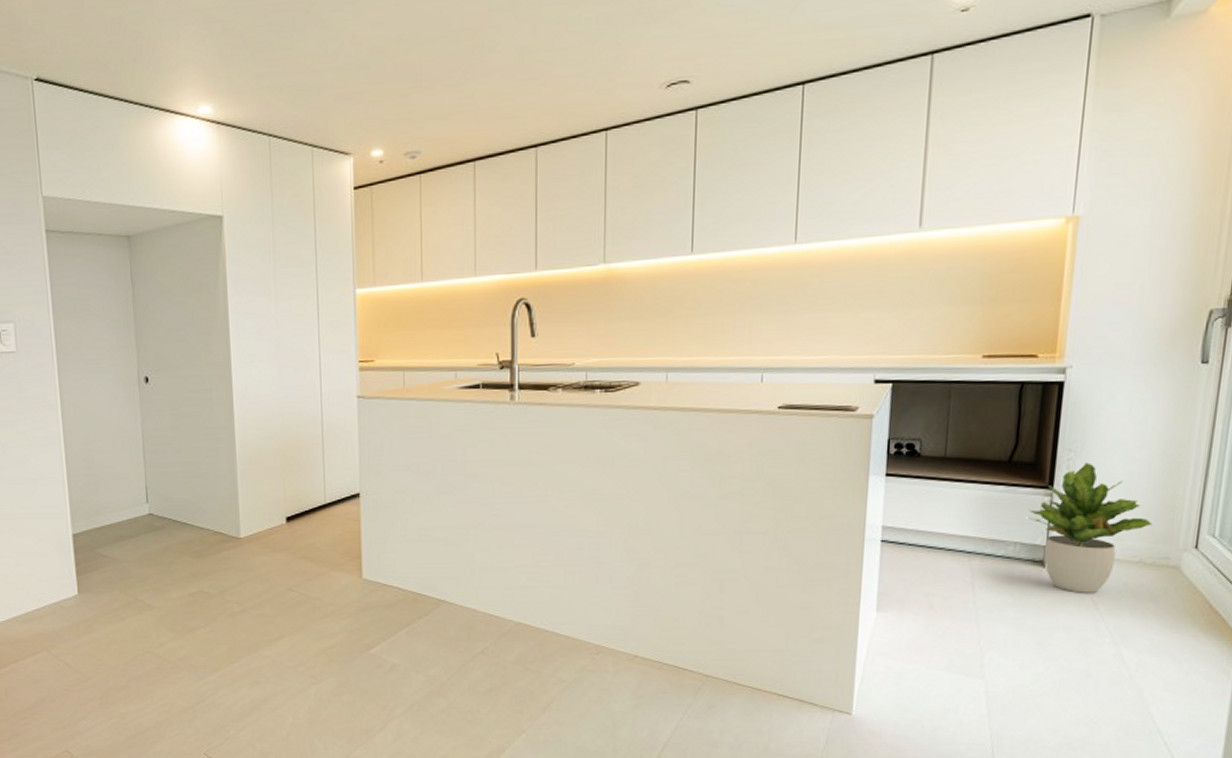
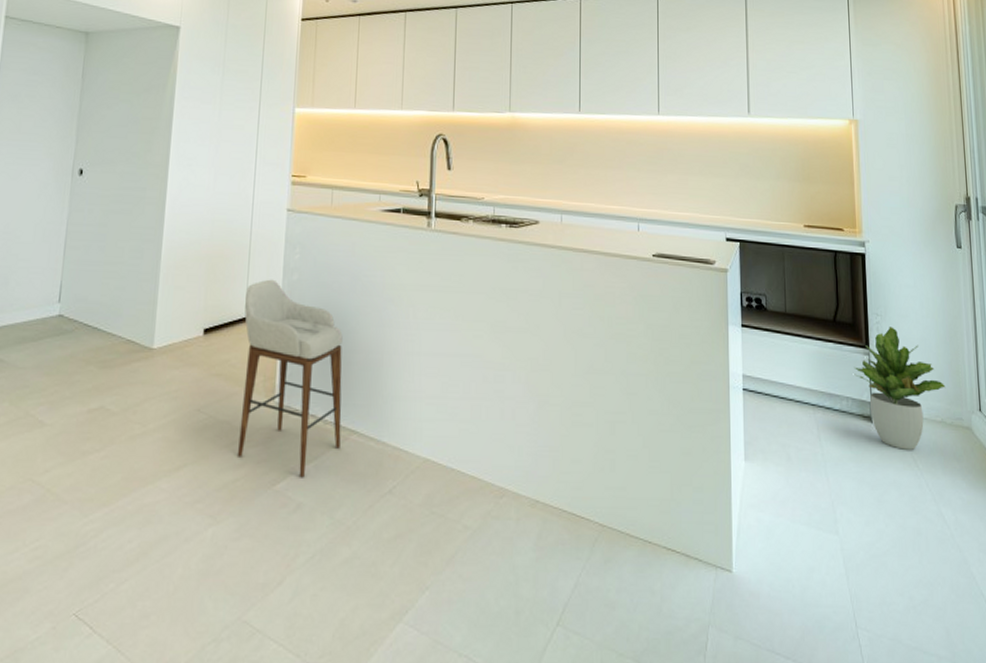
bar stool: none [323,466,430,643] -> present [238,279,343,478]

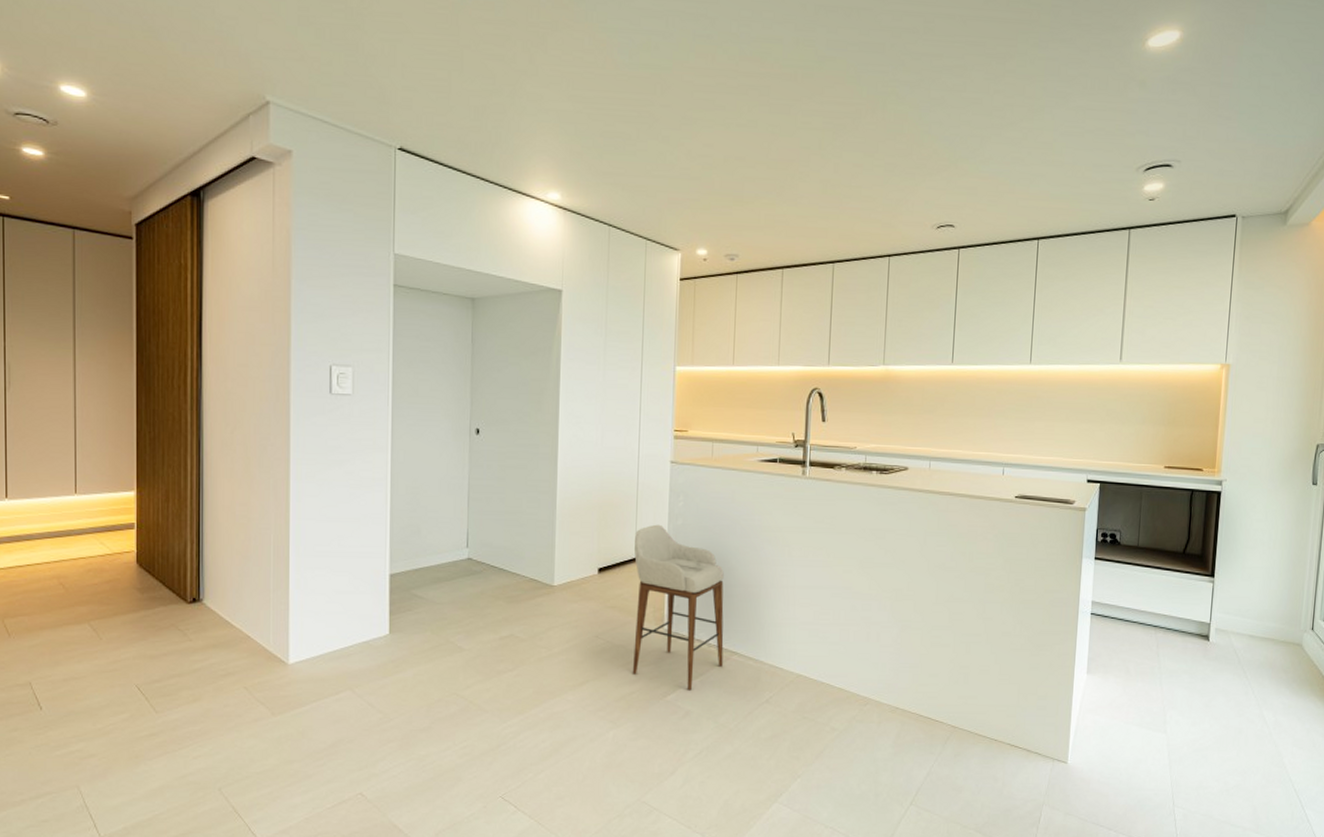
potted plant: present [854,326,946,450] -> none [1197,557,1283,663]

